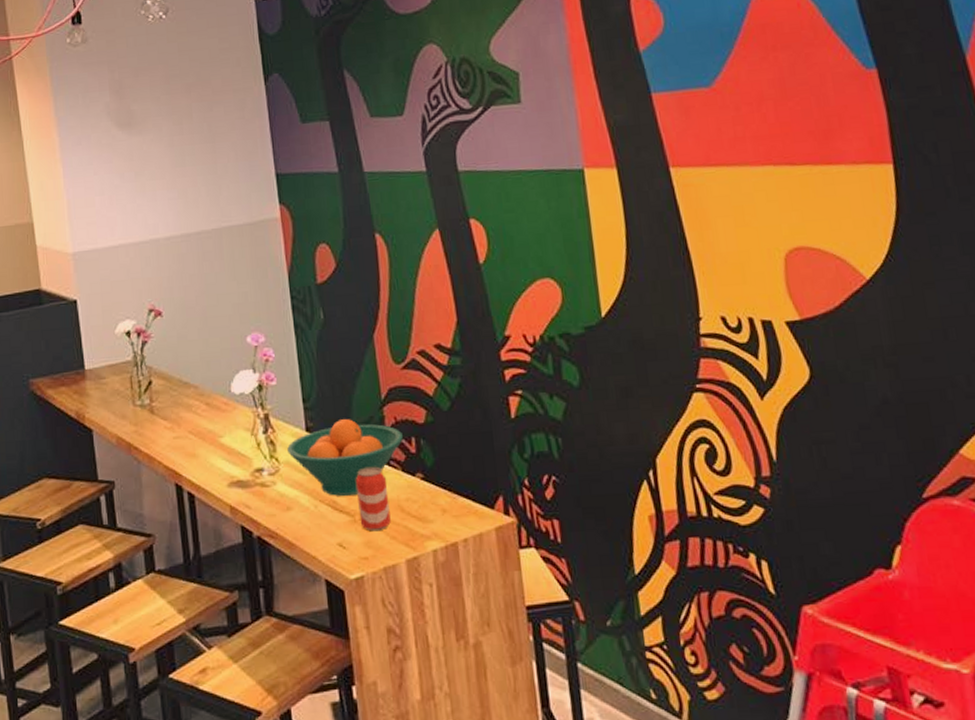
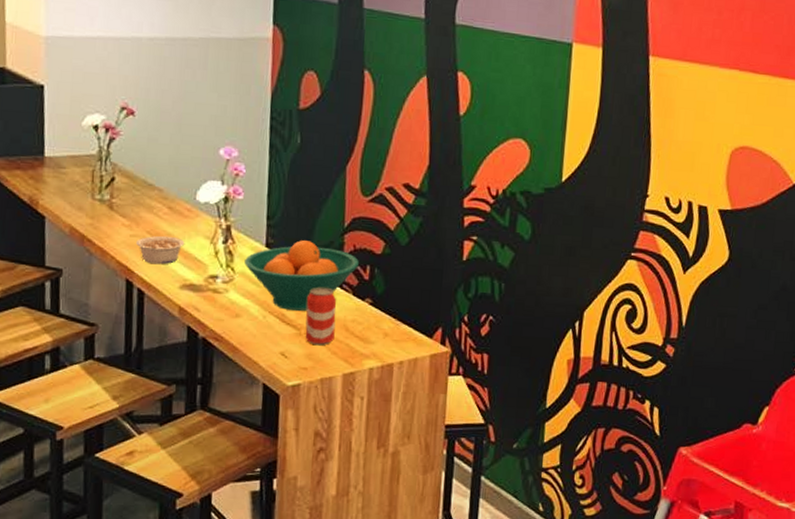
legume: none [180,433,227,465] -> present [136,235,185,265]

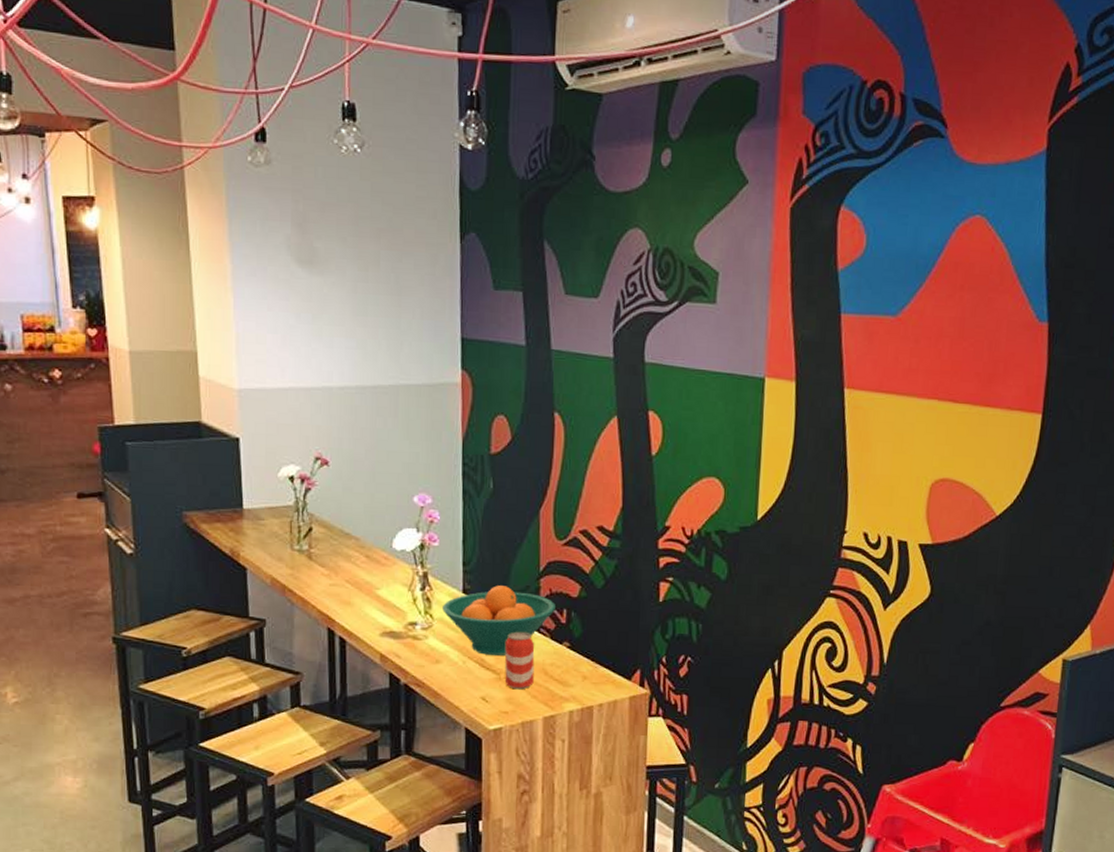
legume: present [136,235,185,265] -> none [336,584,384,613]

